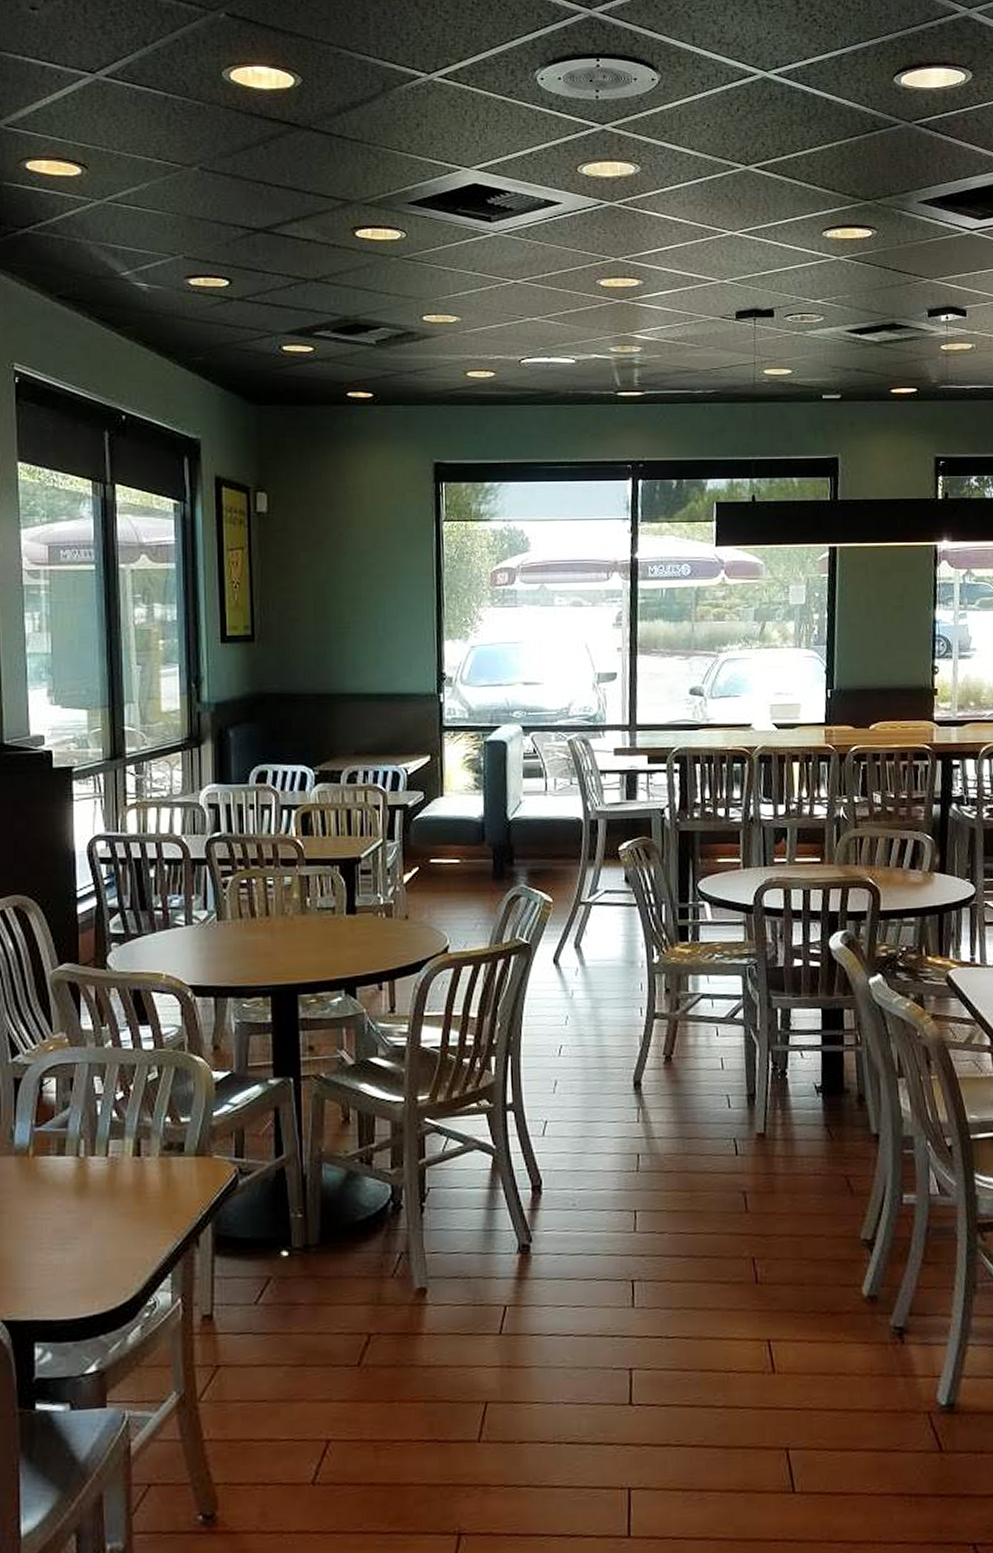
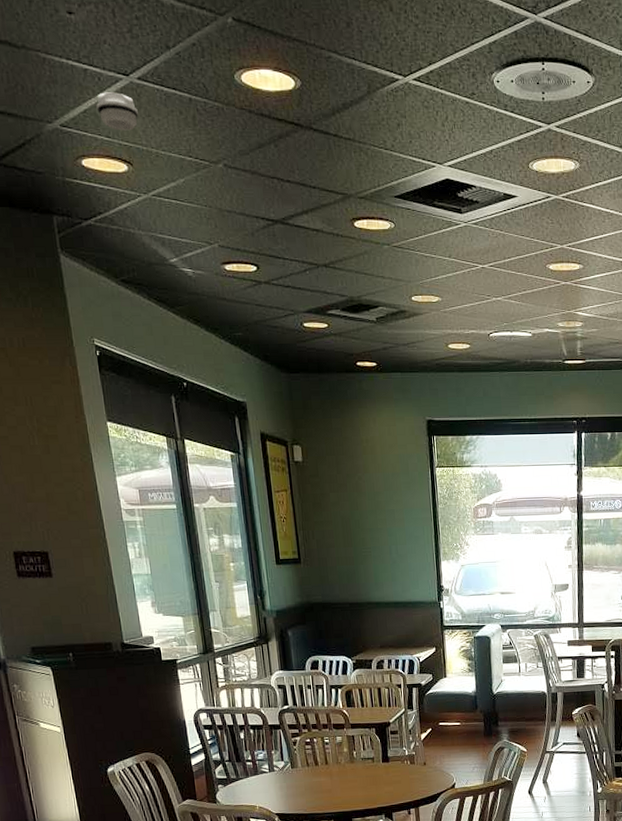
smoke detector: none [51,90,101,131] -> present [96,92,138,131]

